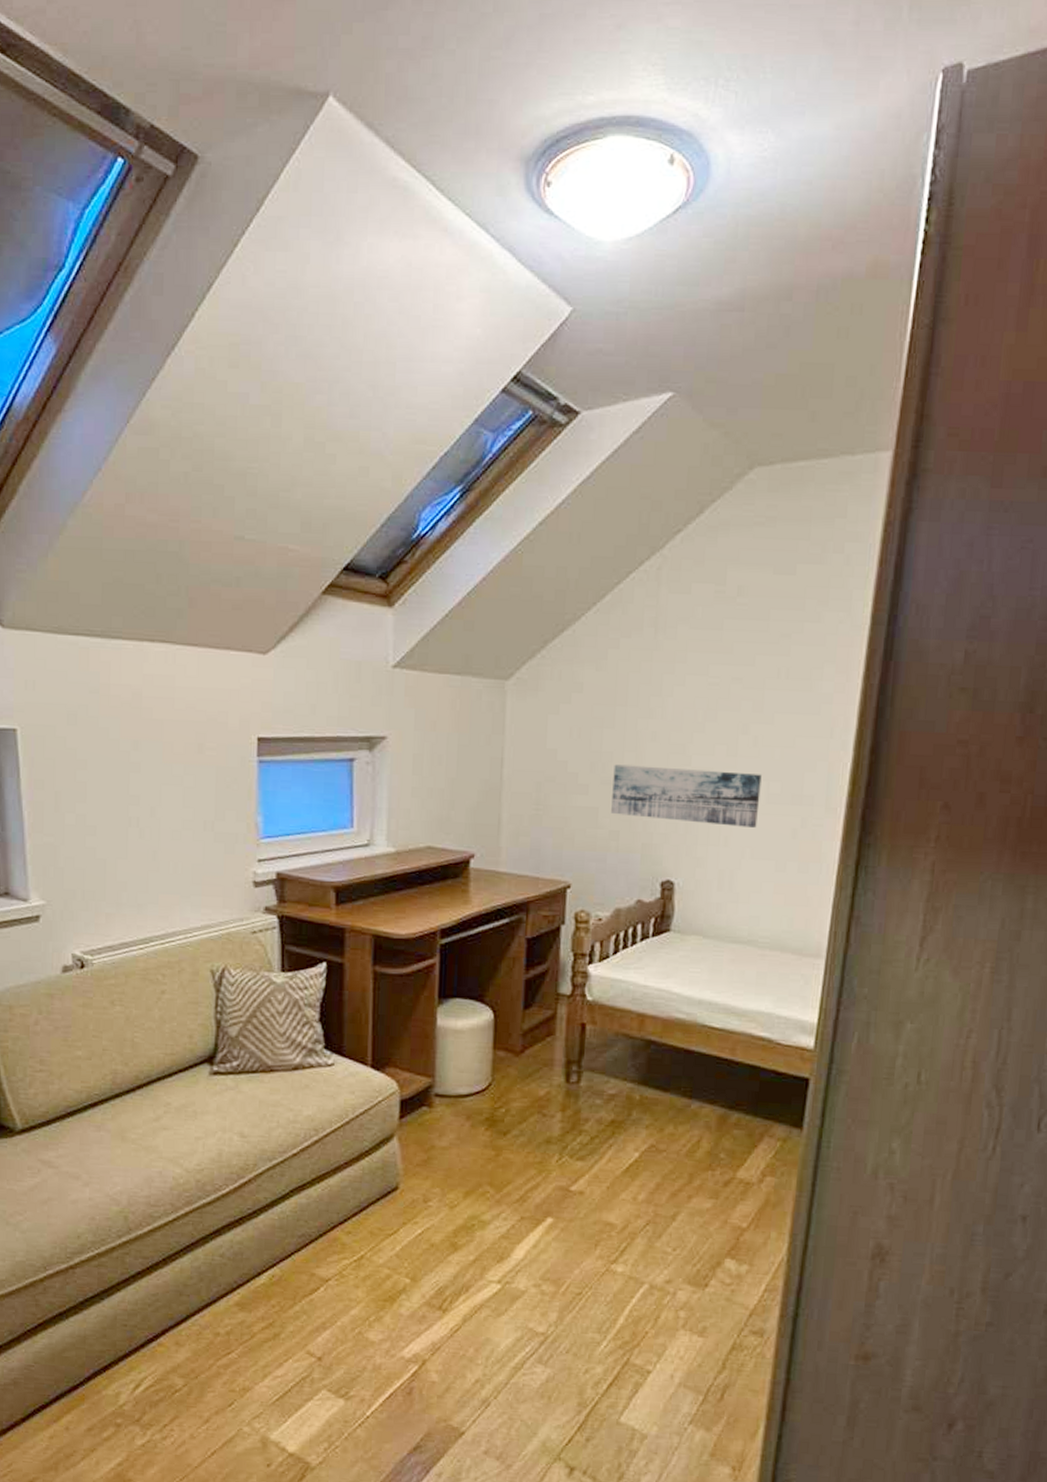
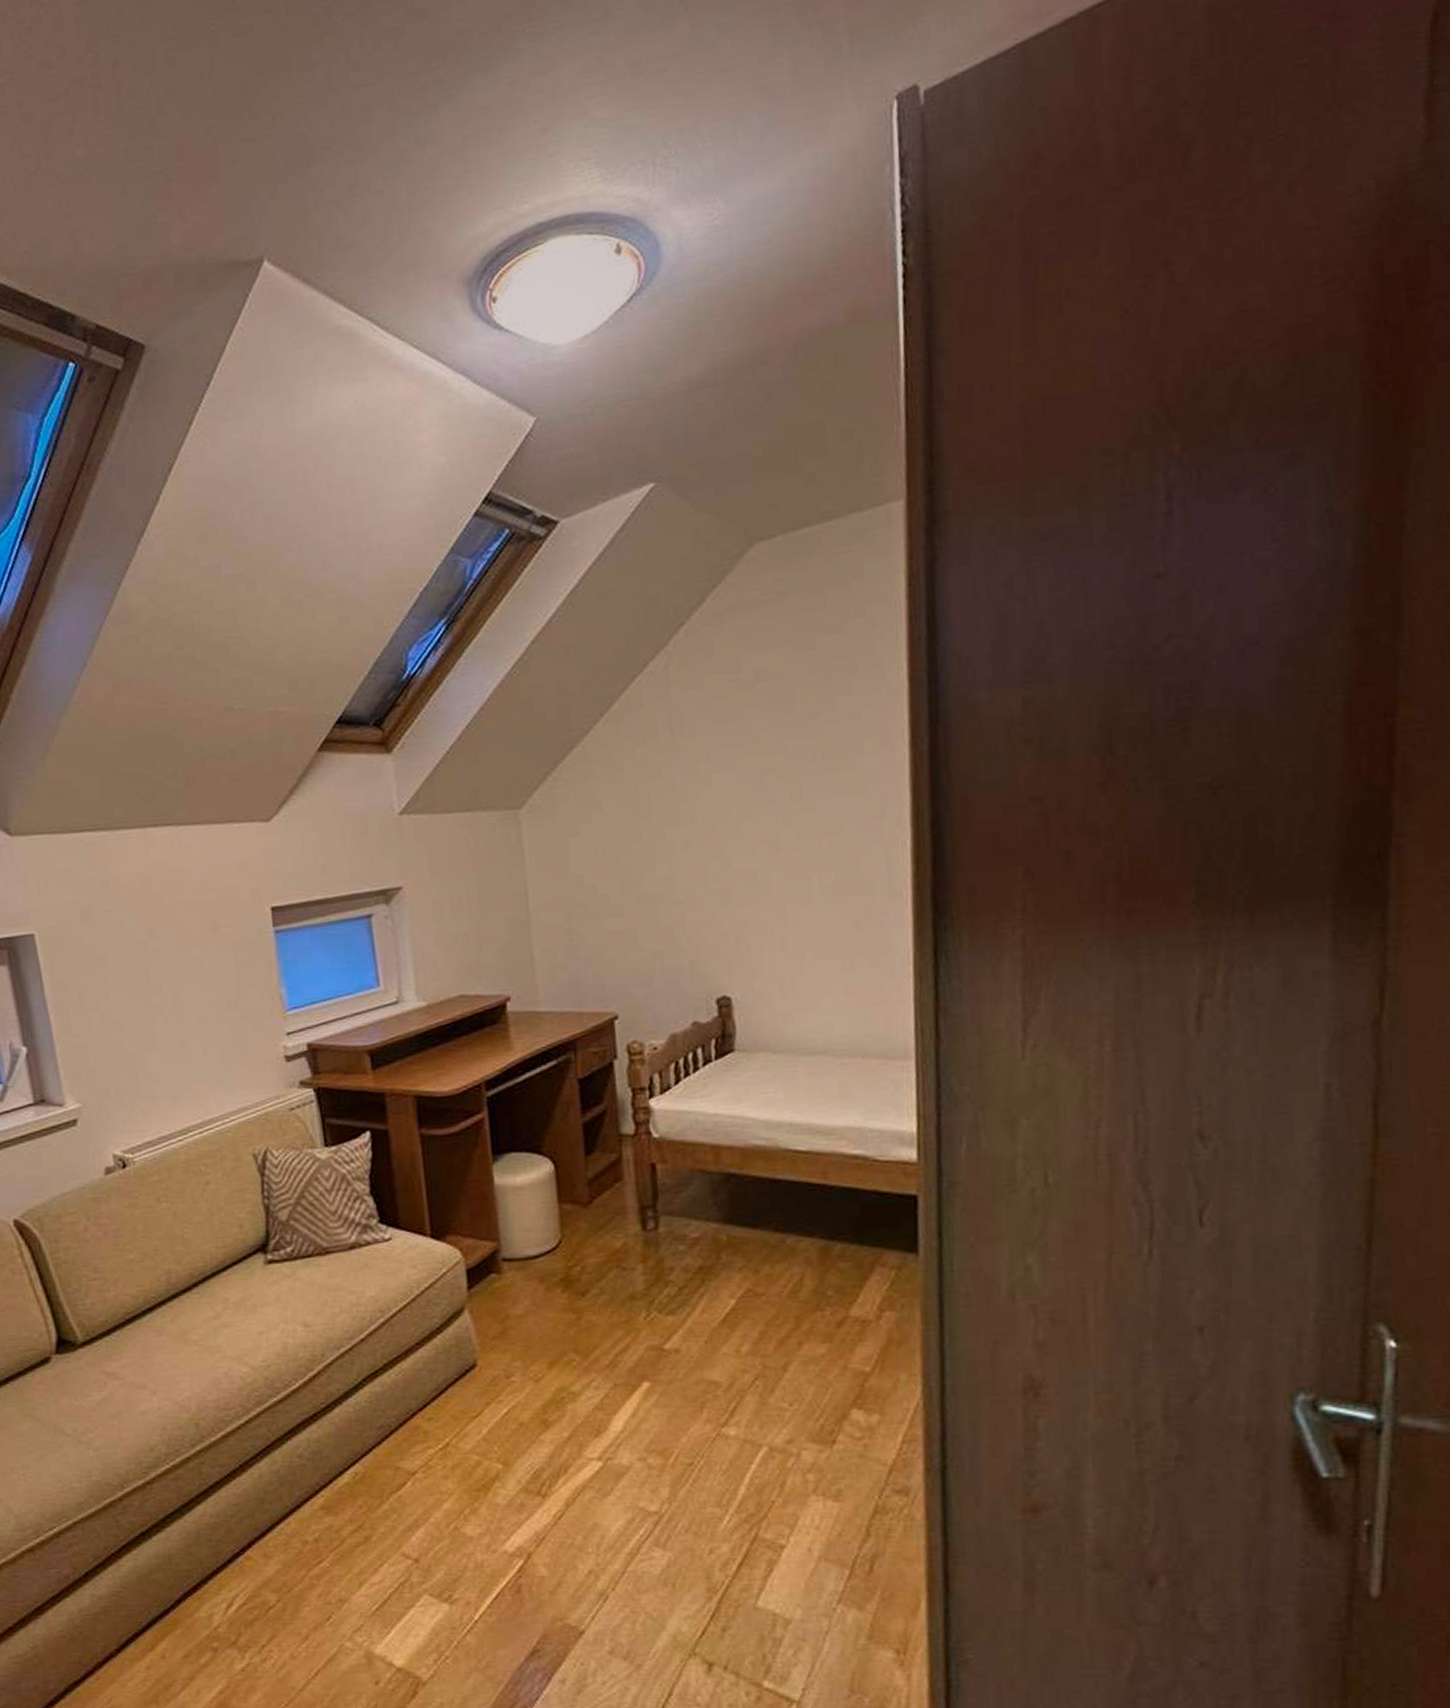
wall art: present [611,764,762,828] -> none [647,867,814,934]

